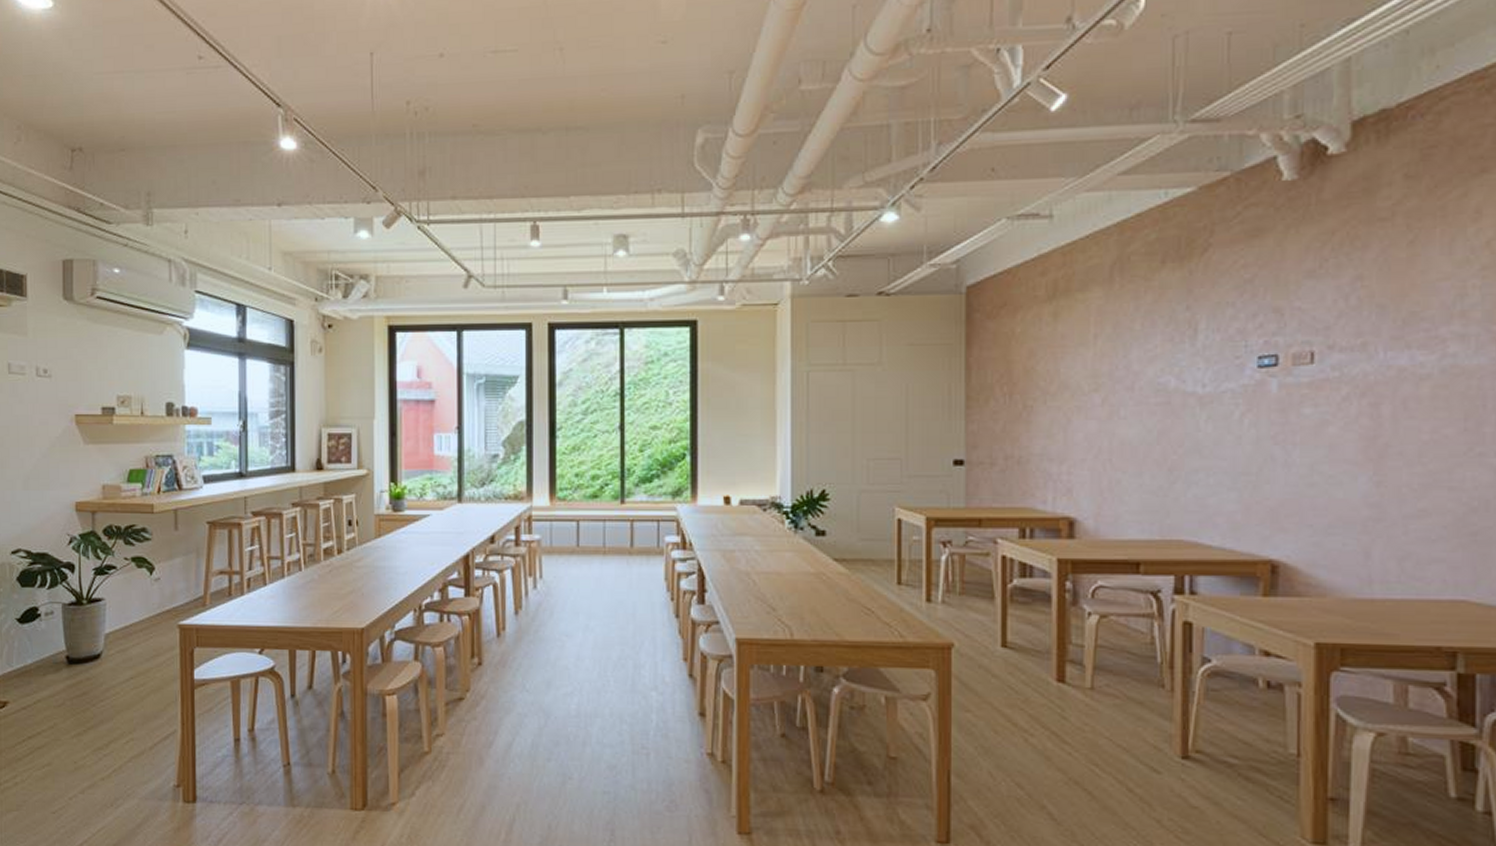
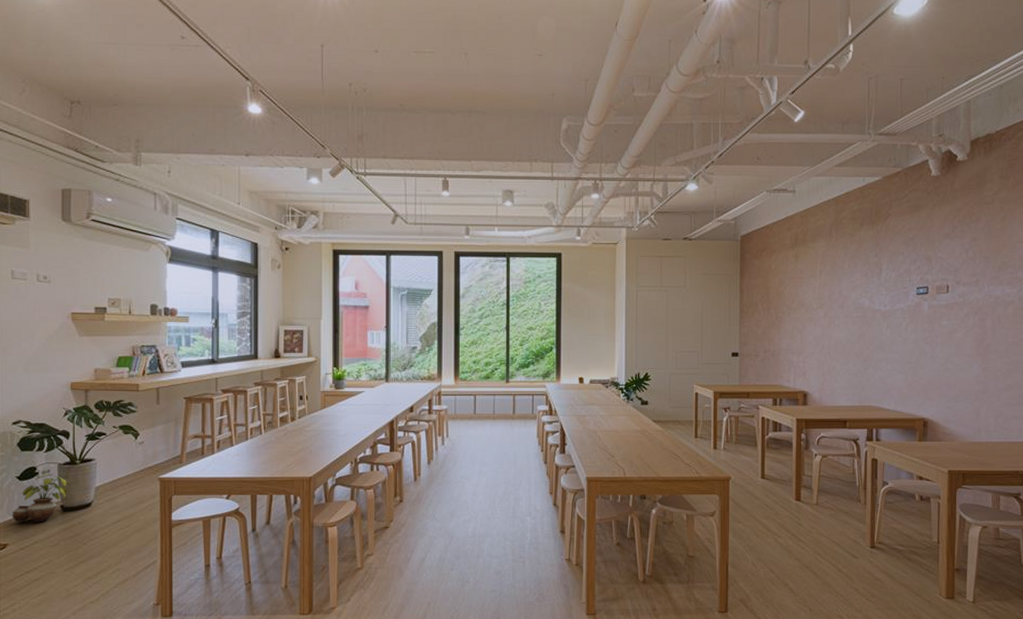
potted plant: none [12,617,77,677] -> present [12,474,71,523]

